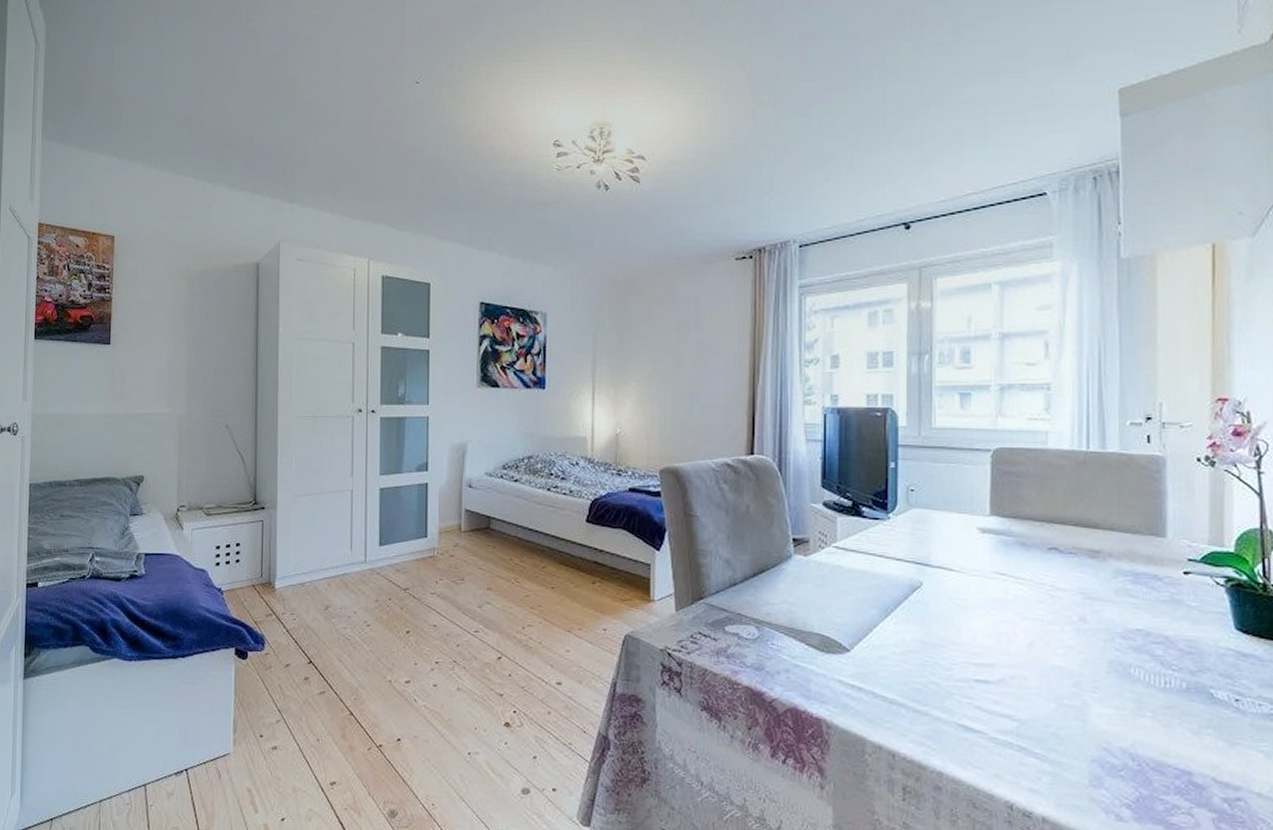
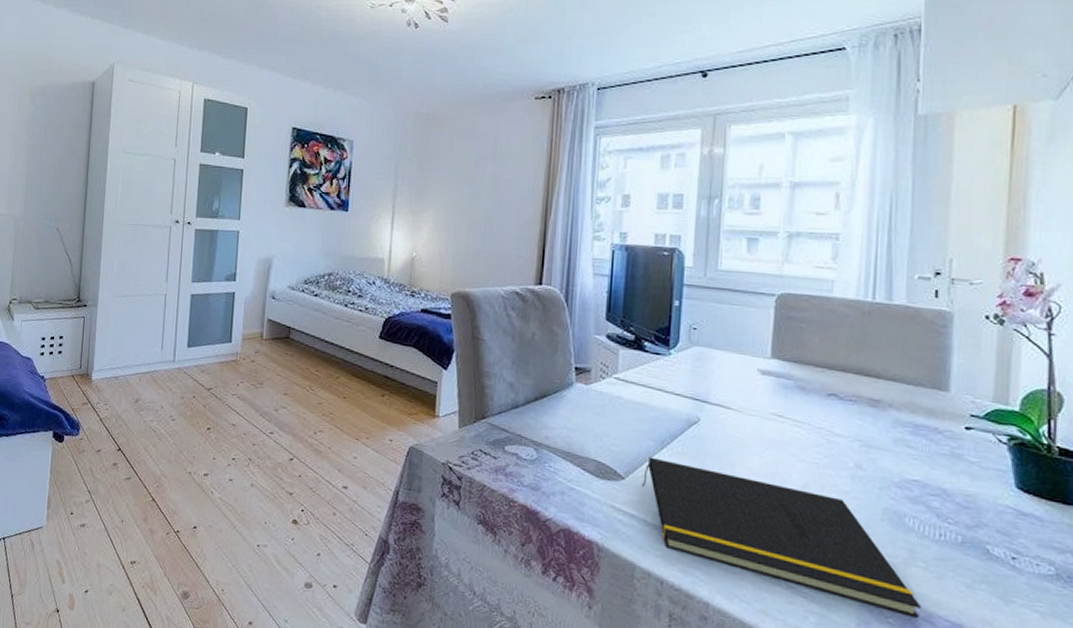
notepad: none [867,626,1151,768] -> present [641,457,921,618]

